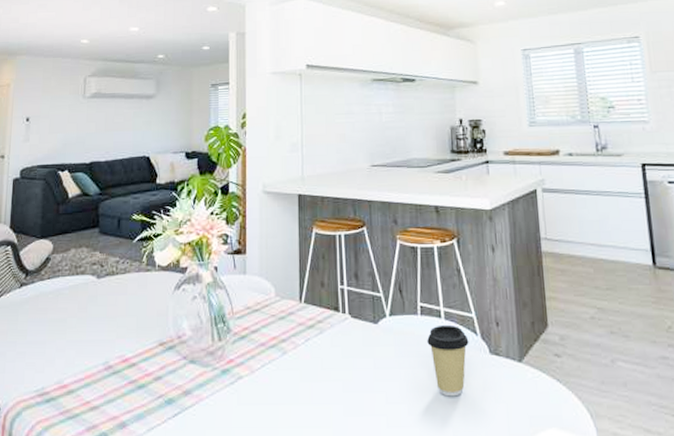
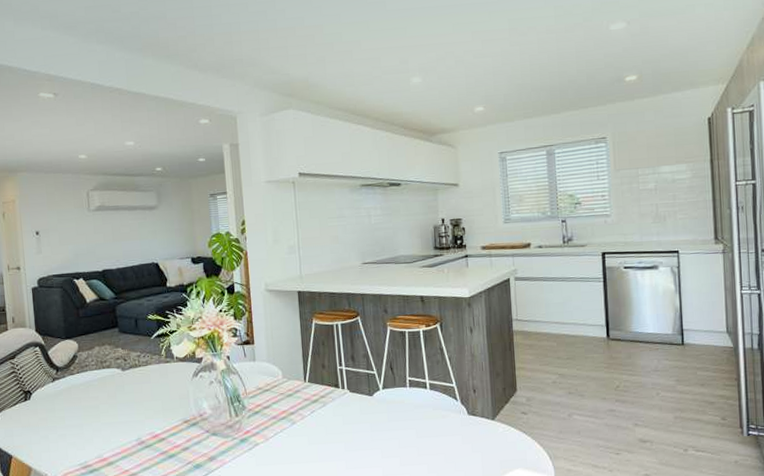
coffee cup: present [427,324,469,397] -> none [415,393,451,450]

